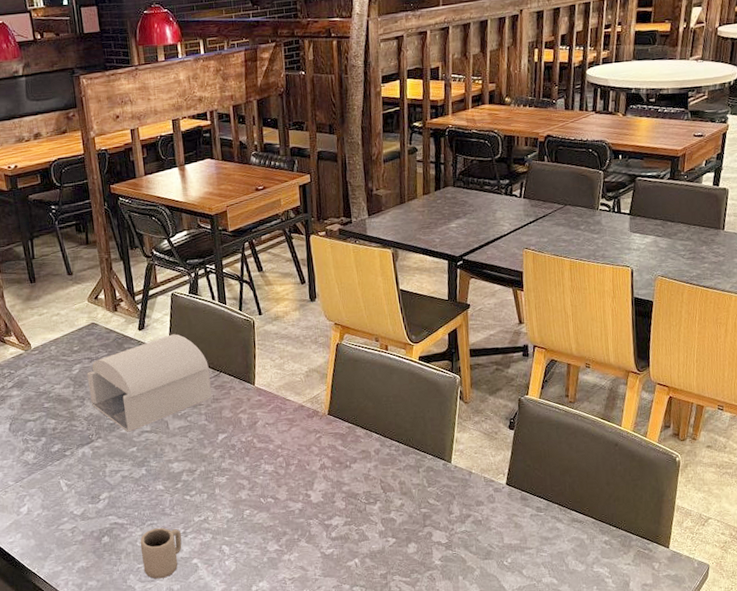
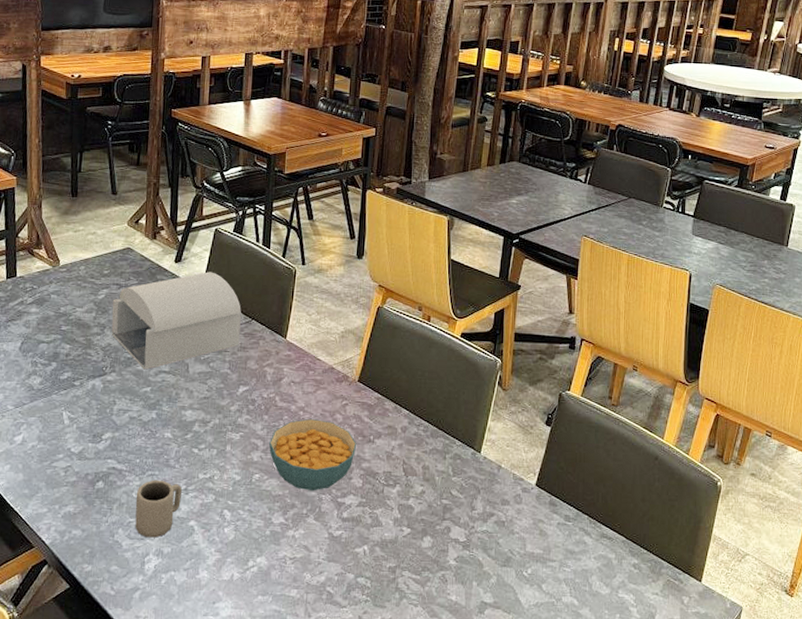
cereal bowl: none [254,454,336,518] -> present [269,418,357,491]

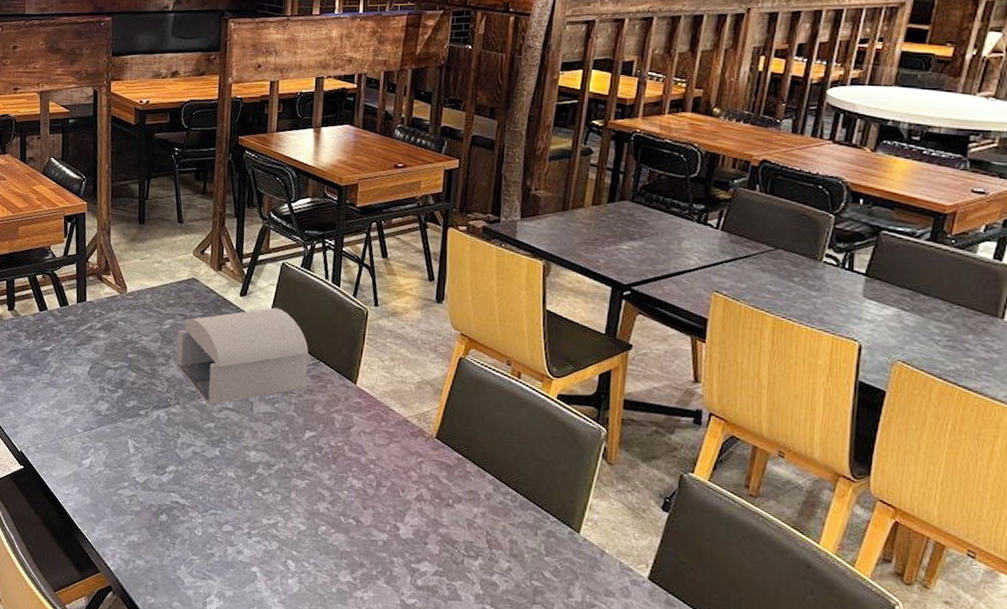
cup: present [135,479,182,538] -> none [197,519,245,579]
cereal bowl: present [269,418,357,491] -> none [336,472,434,552]

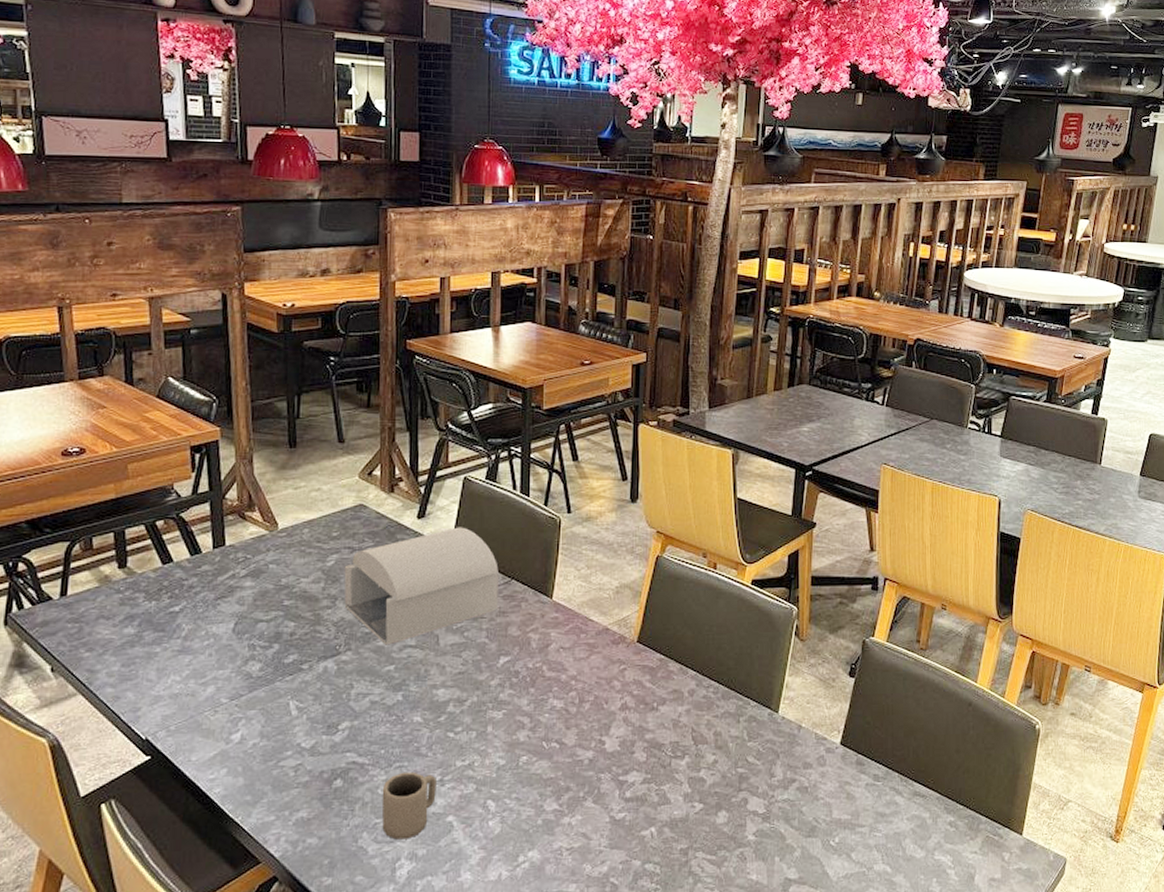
cup: none [197,519,245,579] -> present [382,771,436,840]

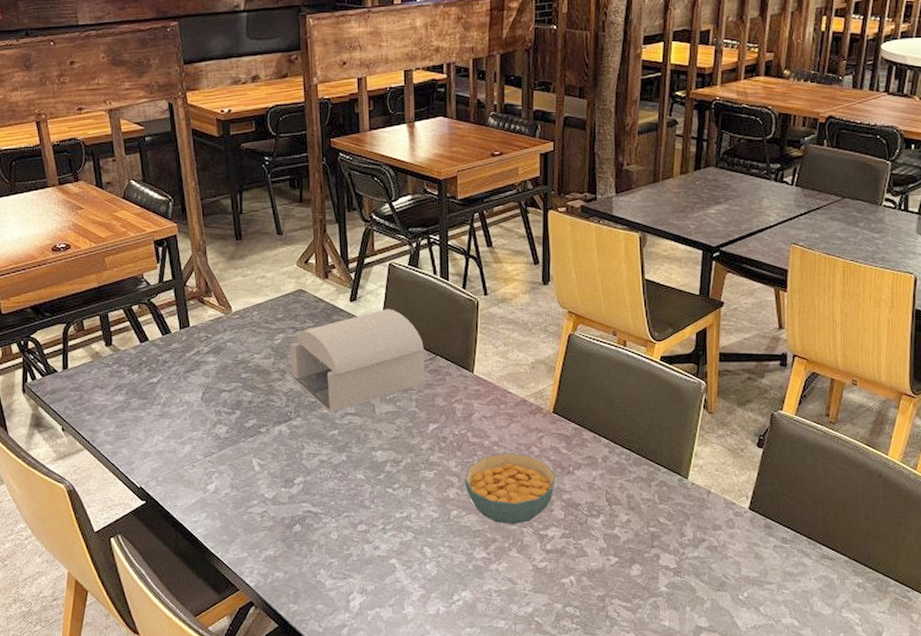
cup: present [382,771,436,840] -> none [334,520,380,577]
cereal bowl: none [537,687,639,771] -> present [465,452,556,525]

